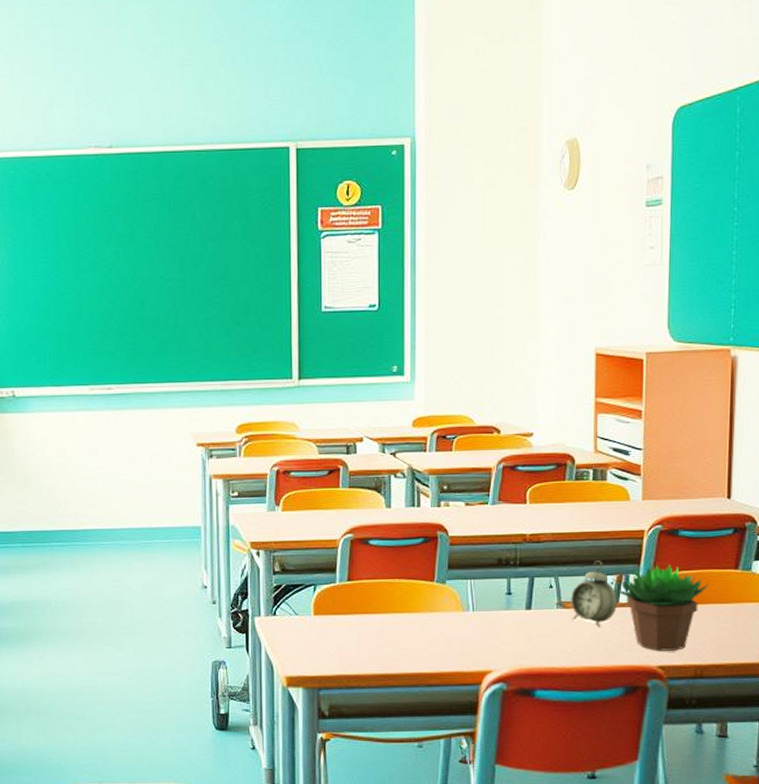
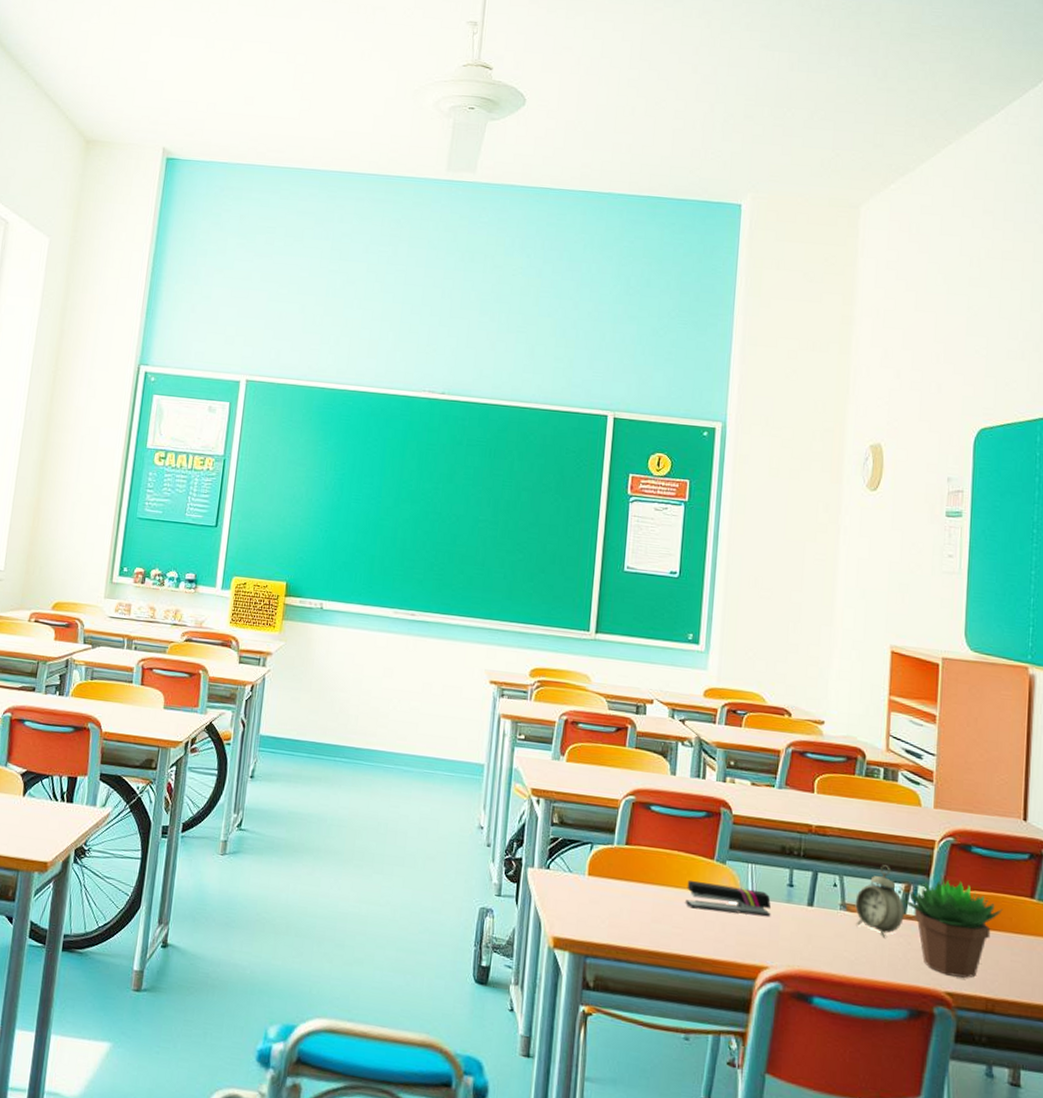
stapler: none [409,603,492,630] -> present [684,880,772,917]

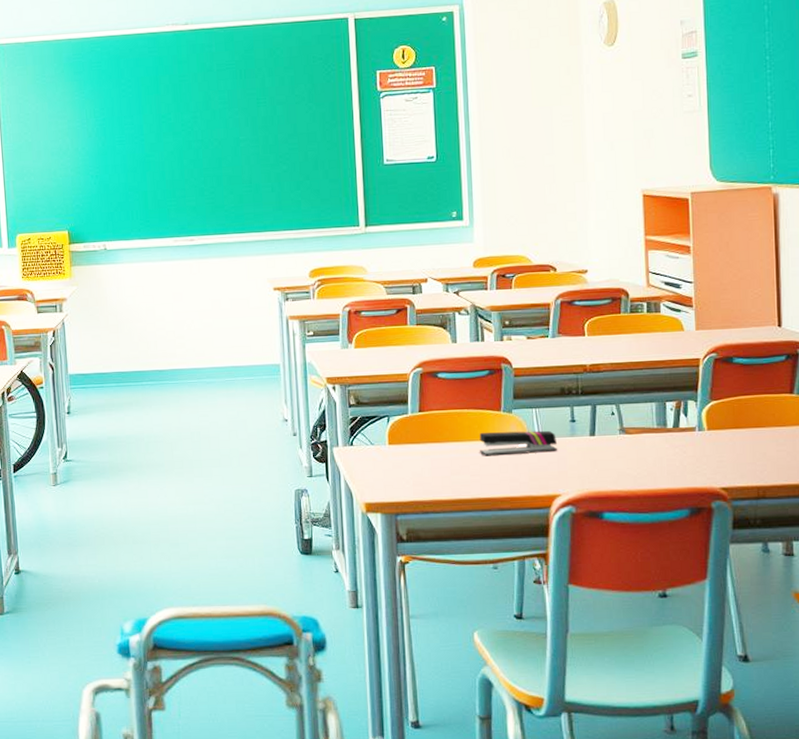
alarm clock: present [855,865,905,939] -> none [632,388,678,452]
succulent plant: present [901,880,1003,978] -> none [673,391,766,473]

